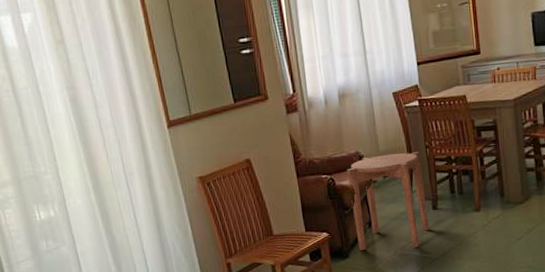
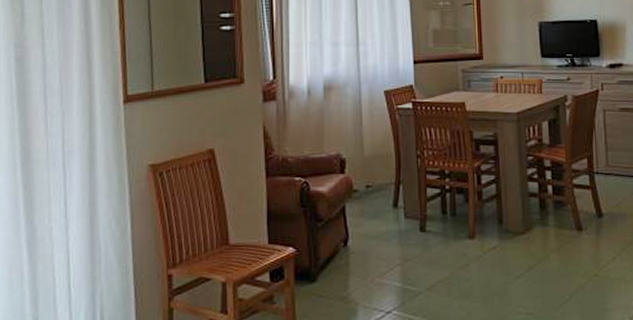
side table: present [347,151,430,250] -> none [325,160,415,276]

